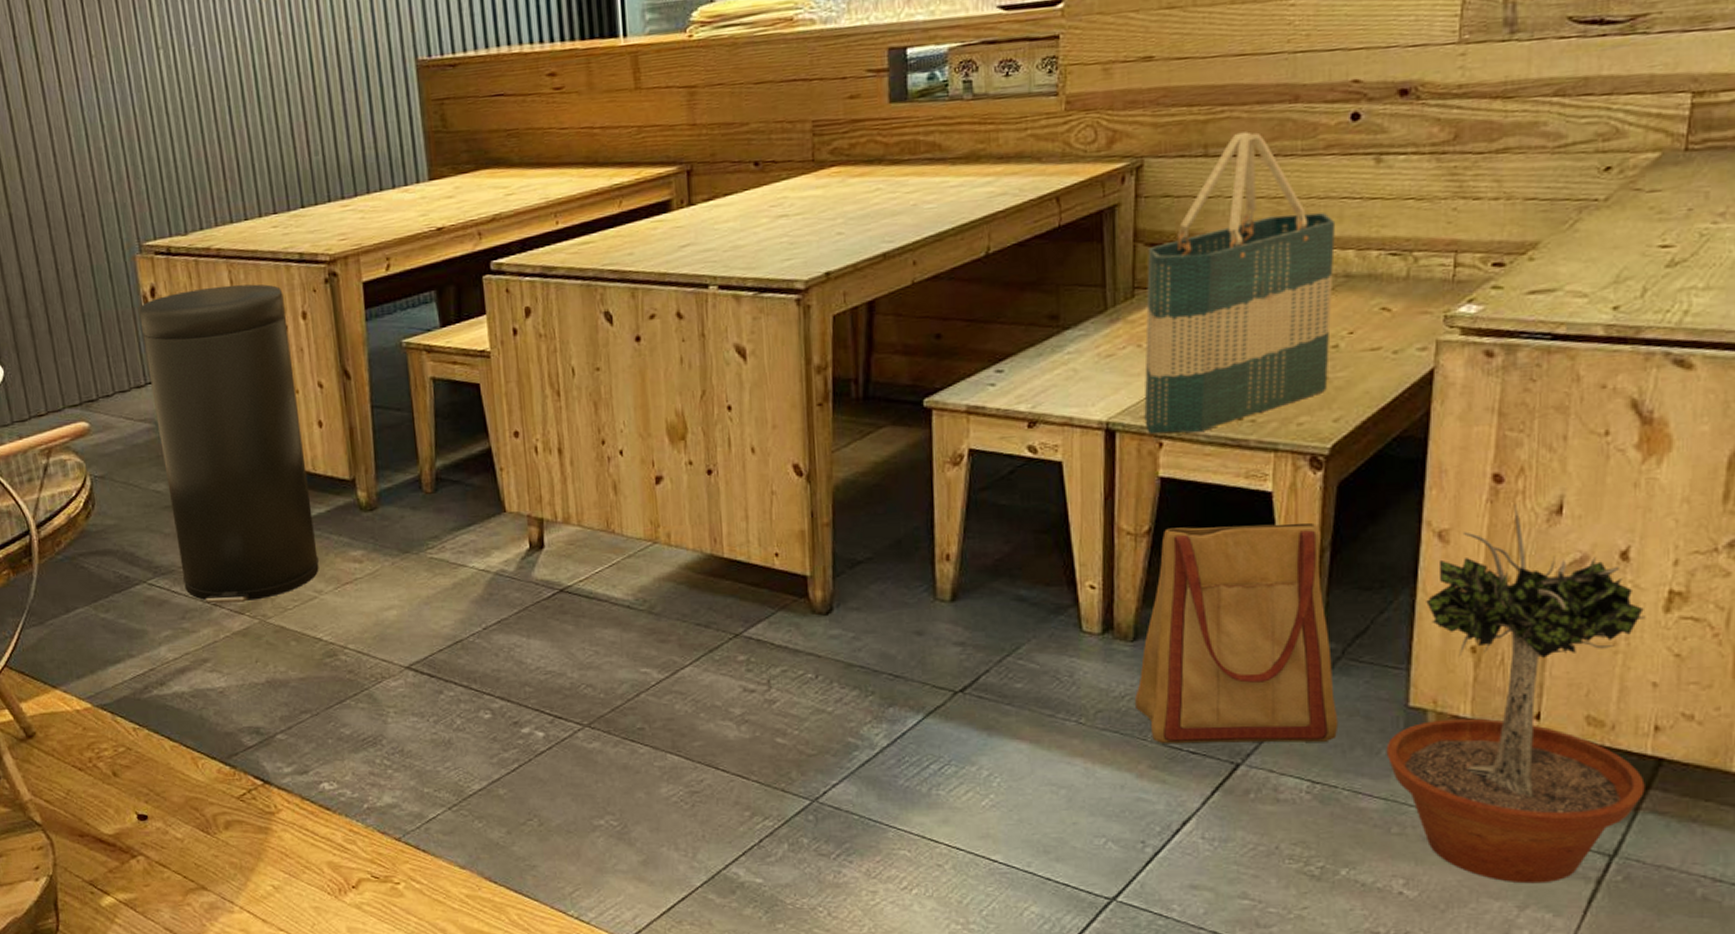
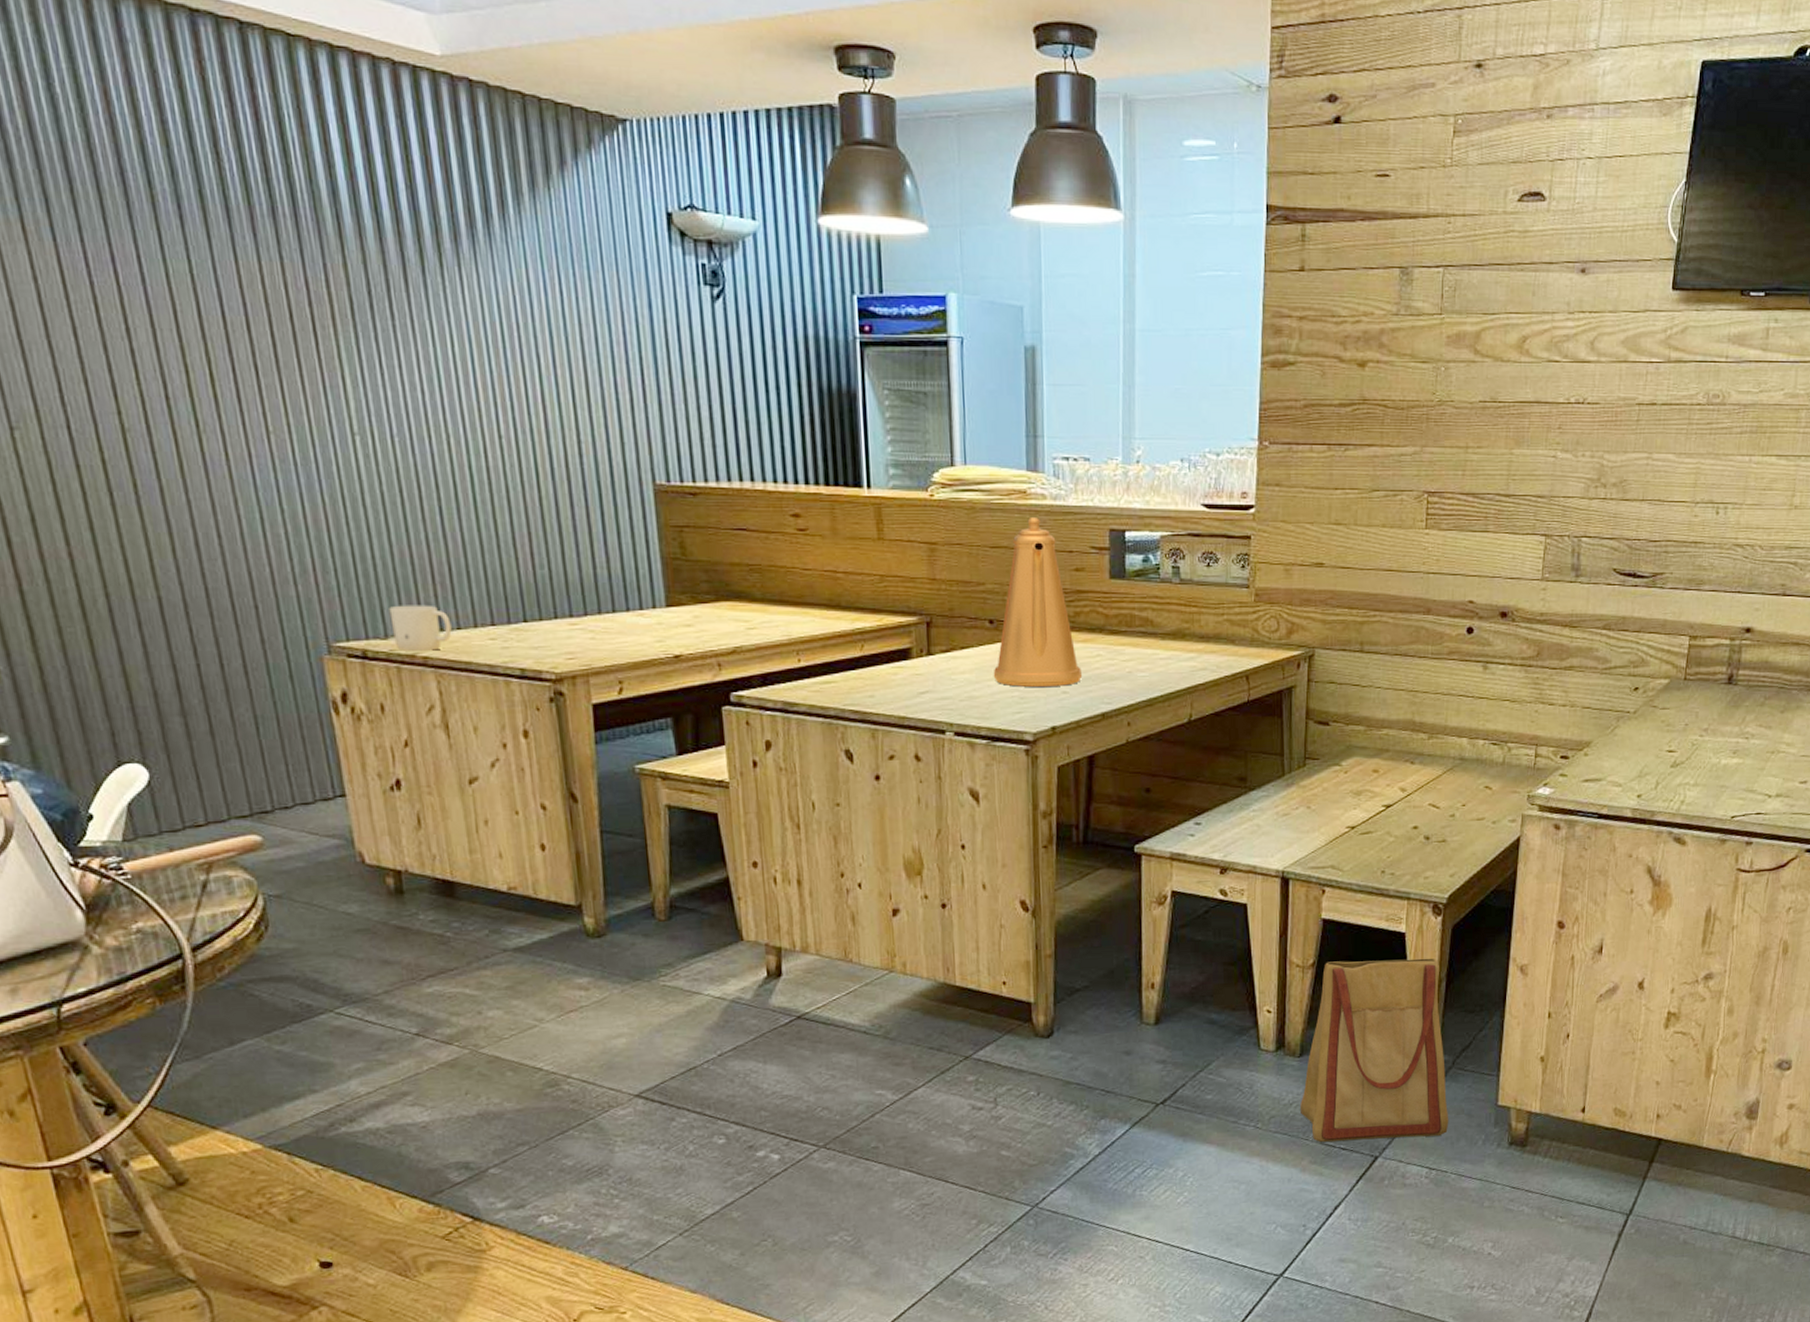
pedal bin: present [139,284,319,604] -> none [327,696,540,1034]
mug: none [188,199,241,246] -> present [389,605,452,653]
coffee pot: none [759,44,859,232] -> present [993,516,1082,687]
tote bag: present [1144,131,1336,434] -> none [1311,634,1455,882]
potted tree: present [1386,504,1646,884] -> none [1482,945,1653,1240]

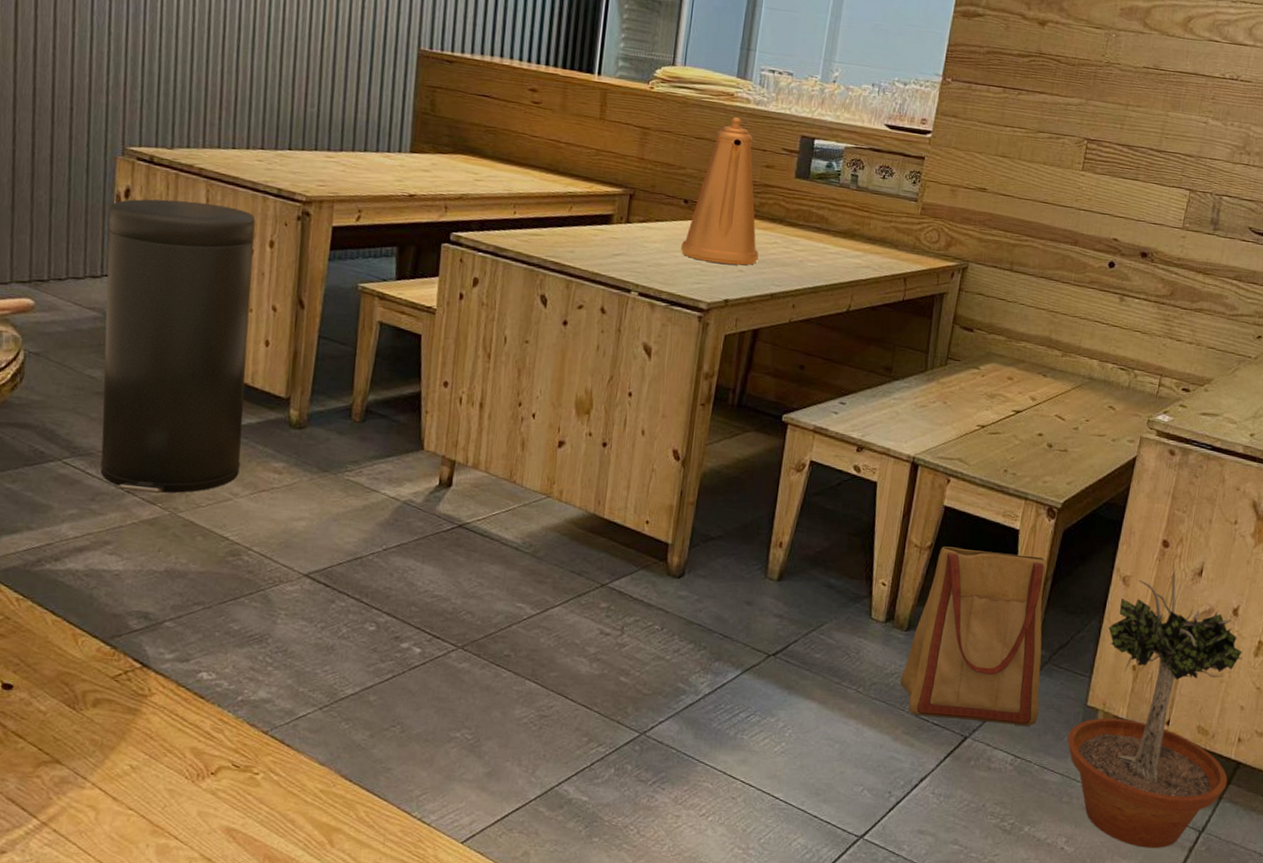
pedal bin: none [327,696,540,1034] -> present [99,198,255,494]
mug: present [389,605,452,653] -> none [178,122,228,164]
potted tree: none [1482,945,1653,1240] -> present [1067,564,1243,849]

